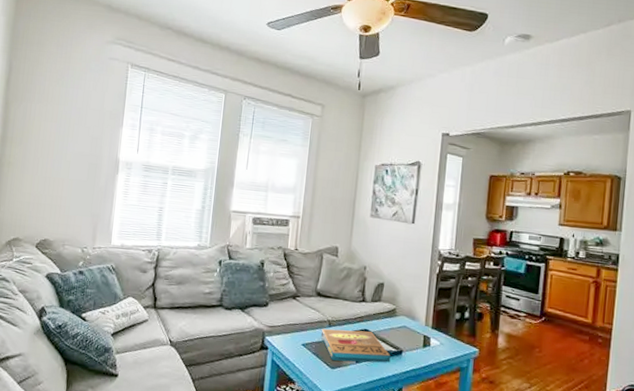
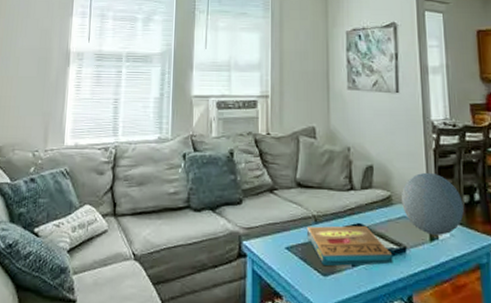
decorative orb: none [404,292,455,343] -> present [402,172,464,235]

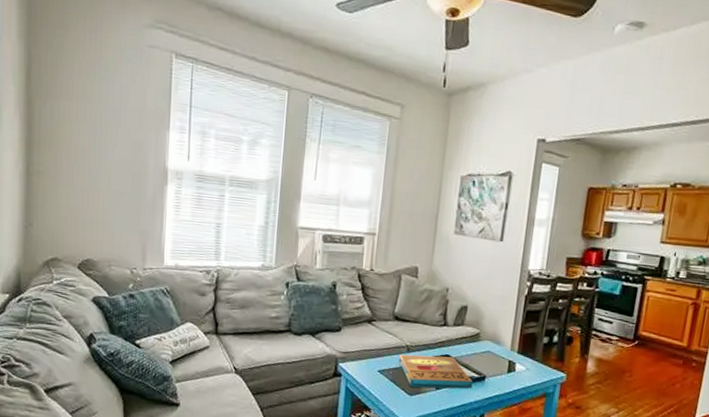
decorative orb: present [402,172,464,235] -> none [488,315,543,369]

